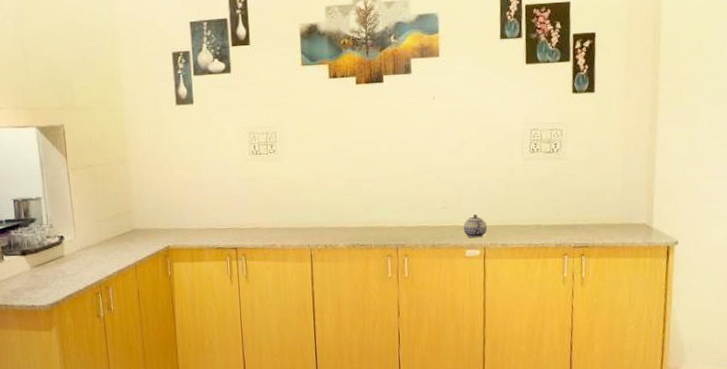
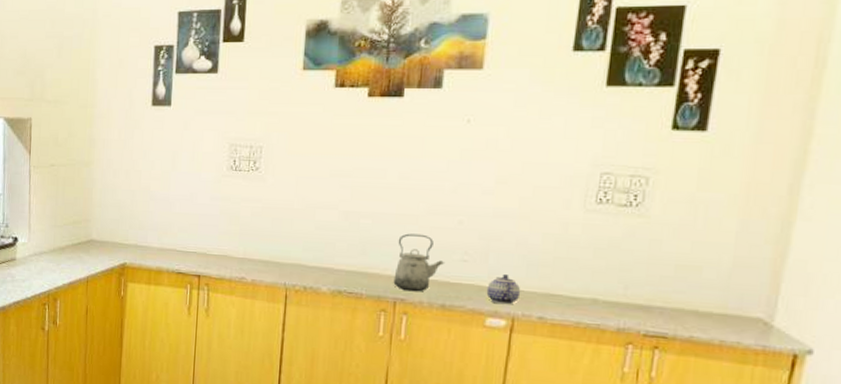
kettle: none [393,190,431,238] -> present [393,233,445,292]

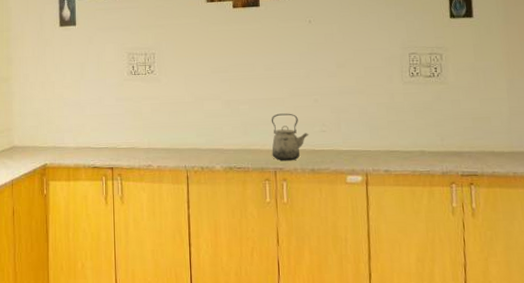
teapot: present [486,273,521,305] -> none [343,138,369,163]

